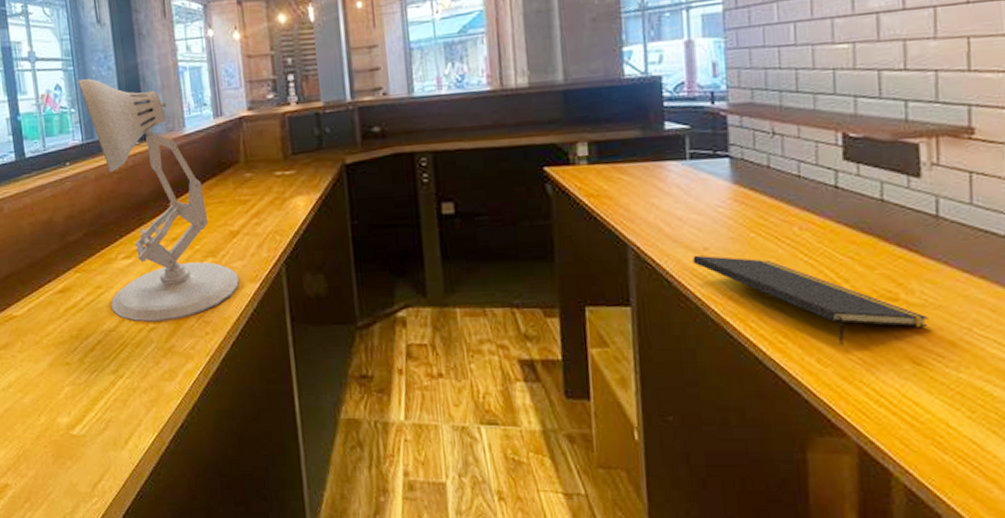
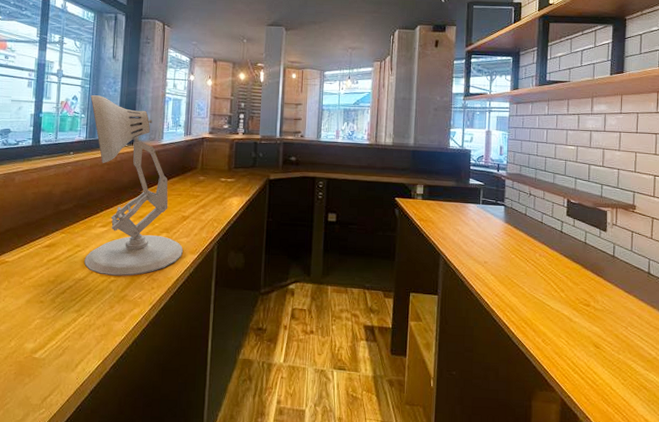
notepad: present [692,255,929,346] -> none [477,265,605,333]

